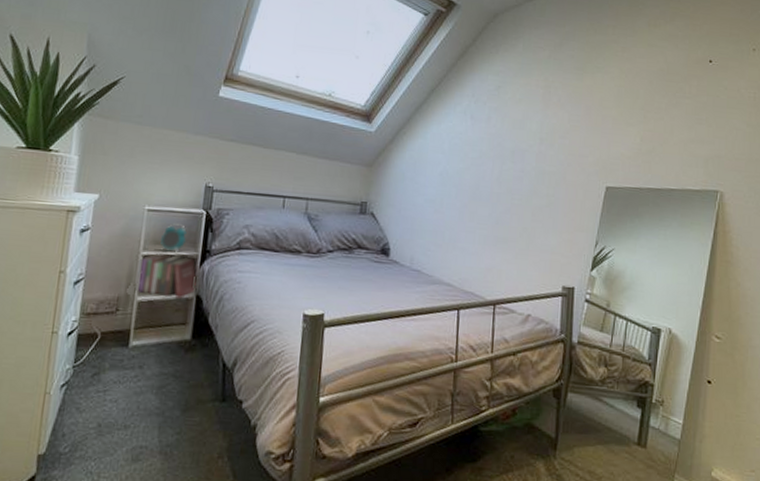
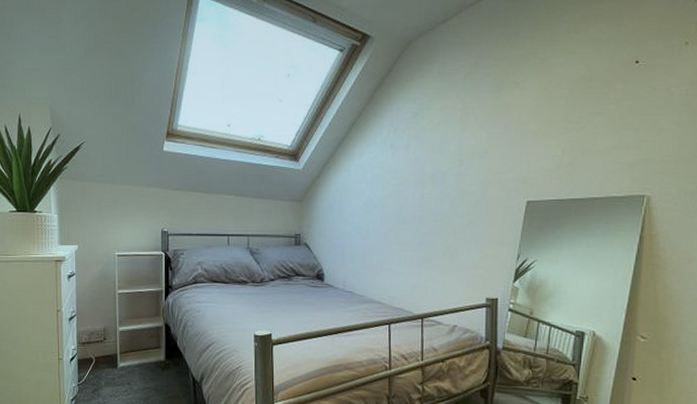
books: present [136,252,196,299] -> none [117,290,164,327]
alarm clock: present [160,222,187,254] -> none [131,264,152,290]

